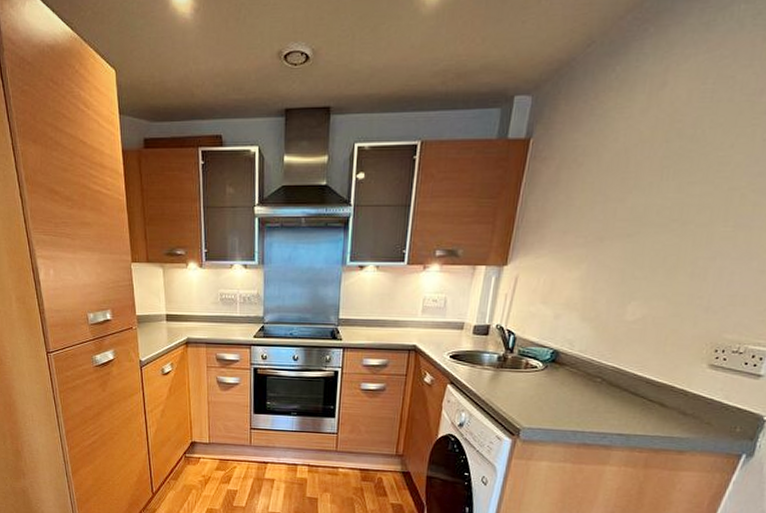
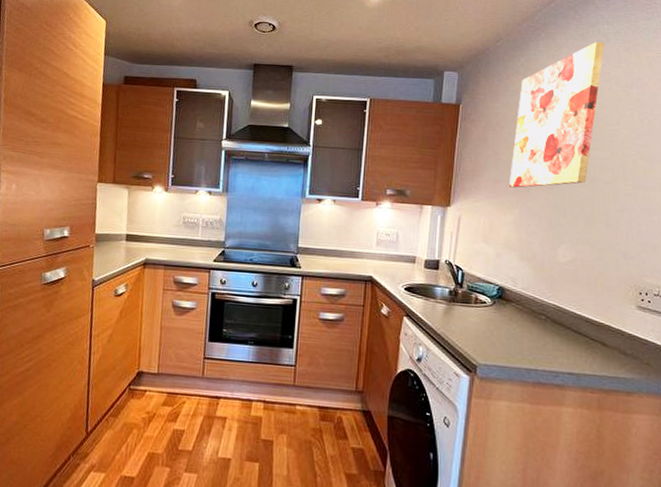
wall art: none [580,31,737,239] -> present [510,41,605,188]

